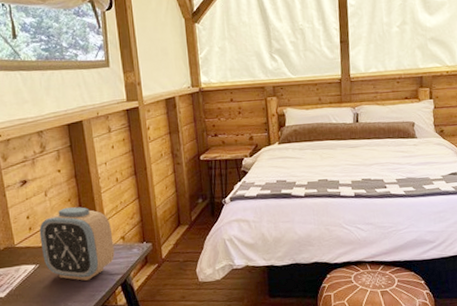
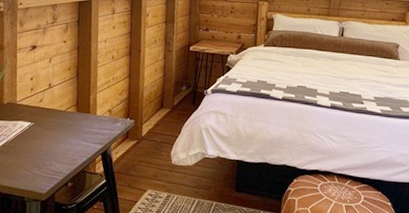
alarm clock: present [39,207,115,281] -> none [38,75,102,145]

